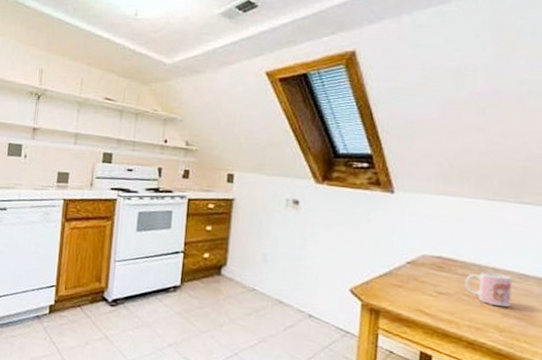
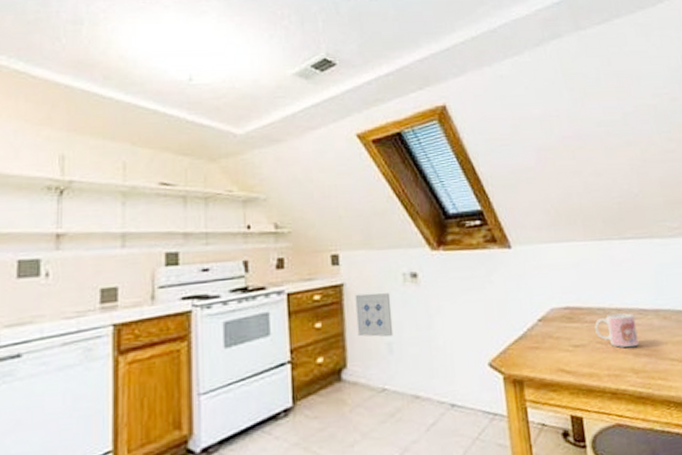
wall art: none [239,209,273,250] -> present [355,293,394,338]

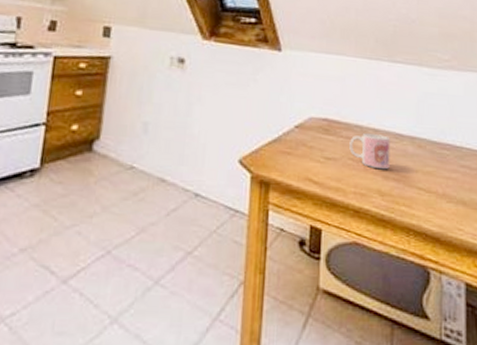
wall art: present [355,293,394,338] -> none [116,69,155,117]

